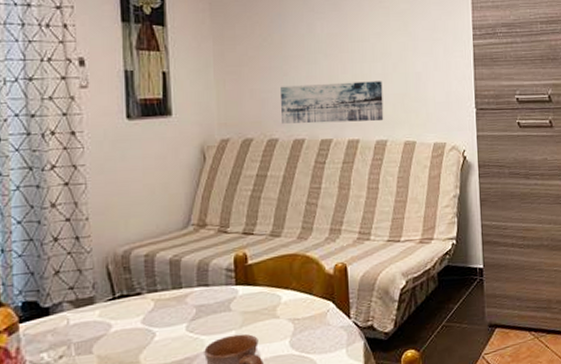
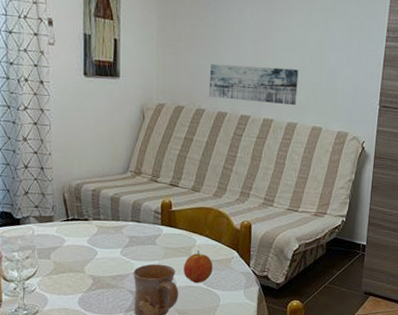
fruit: none [268,309,305,351] -> present [183,250,213,284]

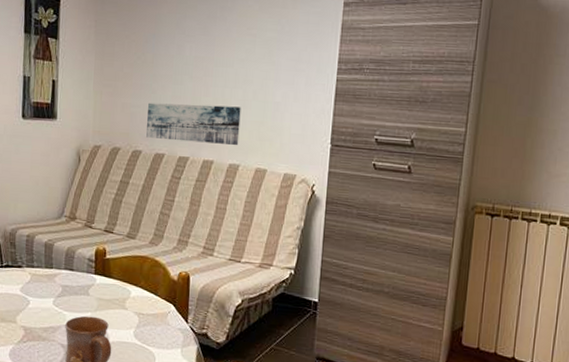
fruit: present [183,250,213,284] -> none [117,303,148,340]

